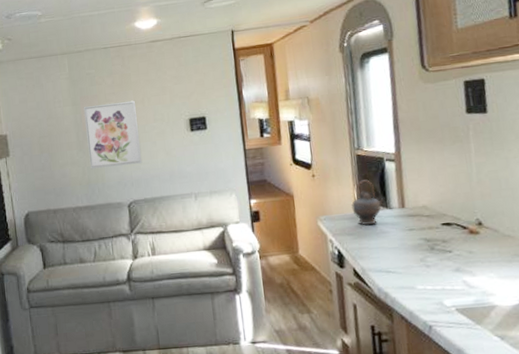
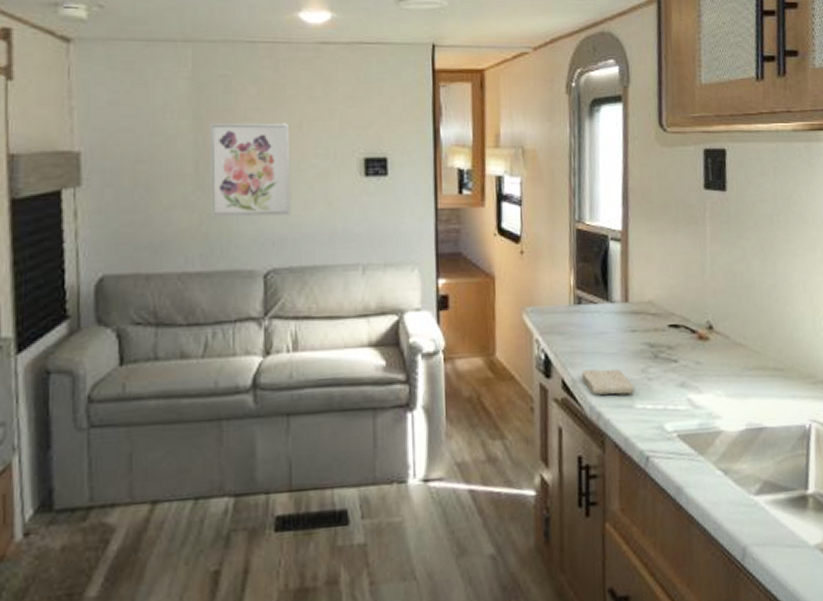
teapot: present [351,180,385,226] -> none [566,262,606,323]
washcloth: none [369,259,416,280] -> present [582,368,635,395]

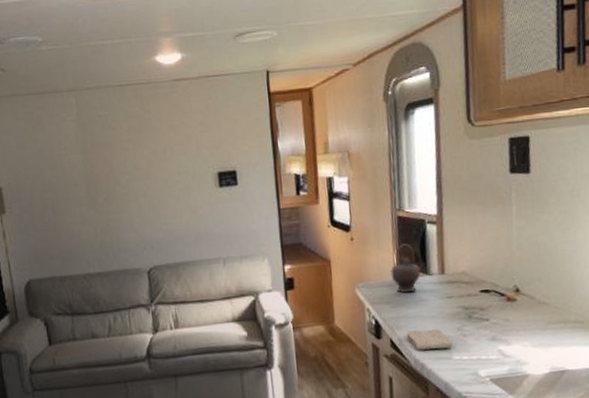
wall art: present [209,122,291,218] -> none [94,149,164,230]
teapot: none [566,262,606,323] -> present [391,243,425,293]

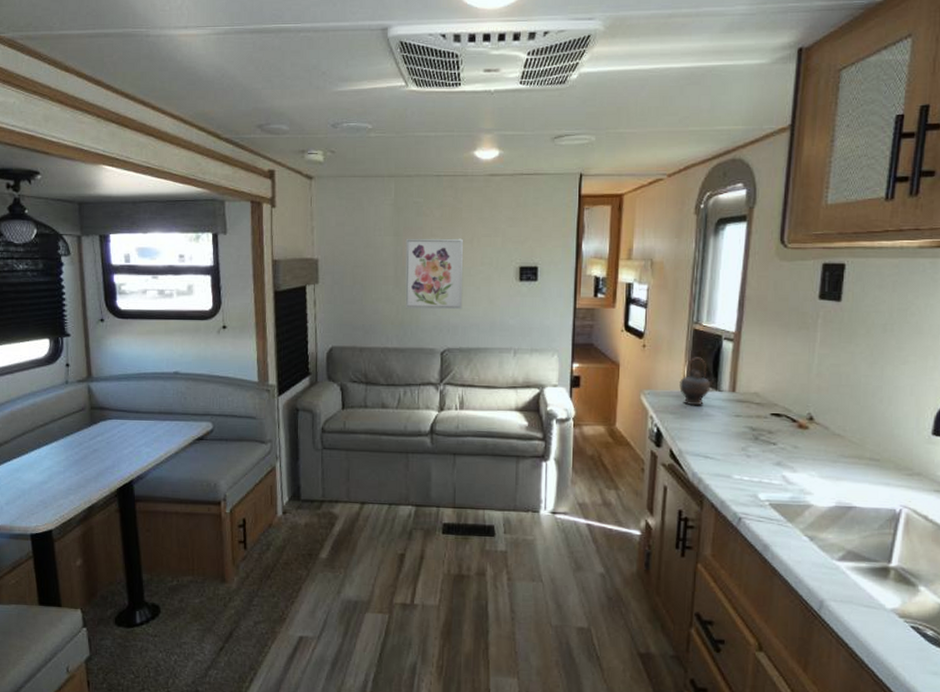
wall art: none [94,149,164,230] -> present [405,238,464,310]
washcloth: present [407,328,453,350] -> none [688,444,735,467]

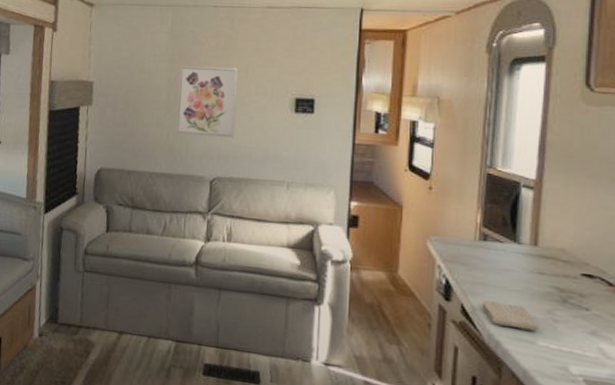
teapot: present [679,357,716,406] -> none [471,204,514,259]
washcloth: none [688,444,735,467] -> present [482,300,539,331]

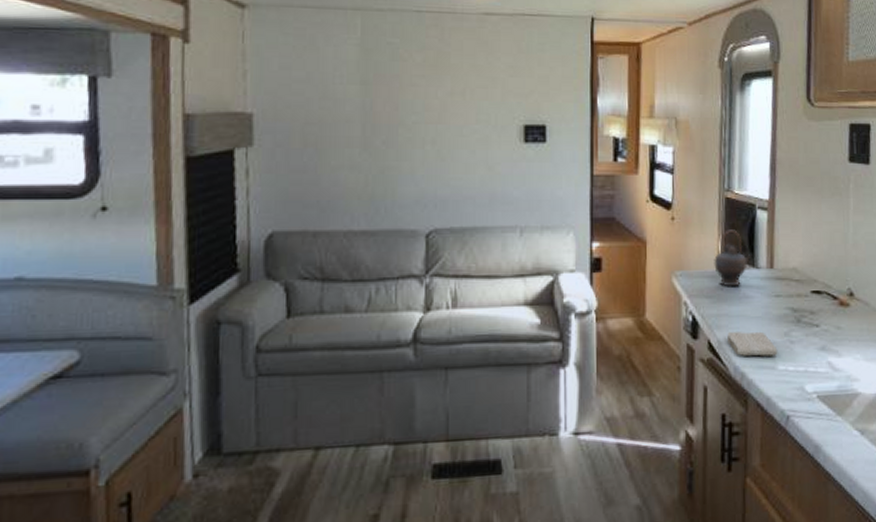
wall art: present [176,65,238,139] -> none [376,88,454,179]
teapot: none [471,204,514,259] -> present [714,230,753,287]

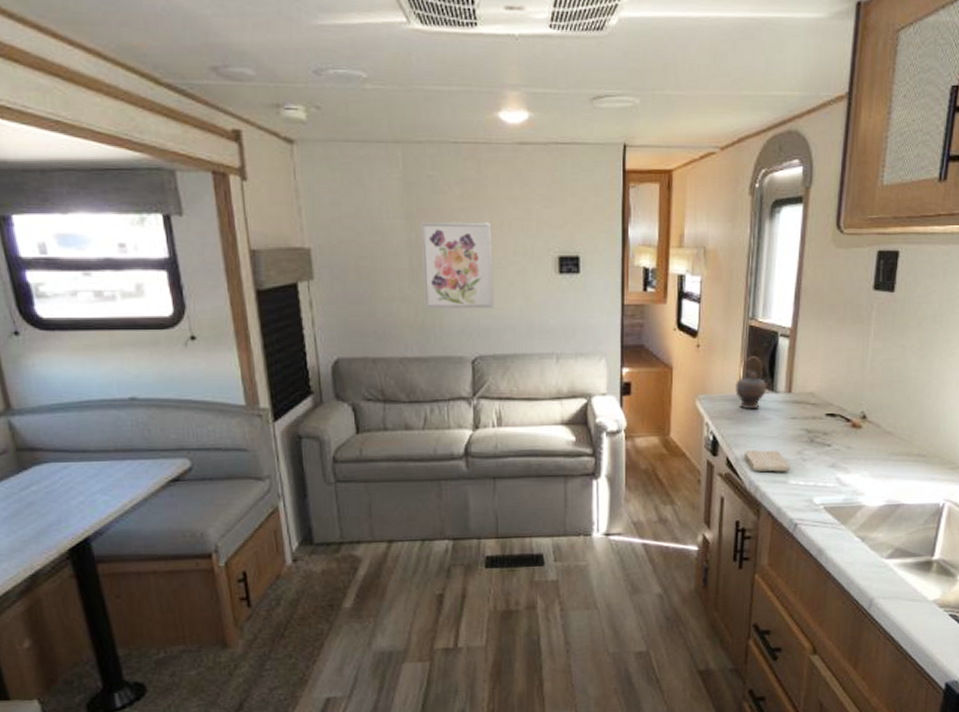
wall art: none [376,88,454,179] -> present [420,221,495,310]

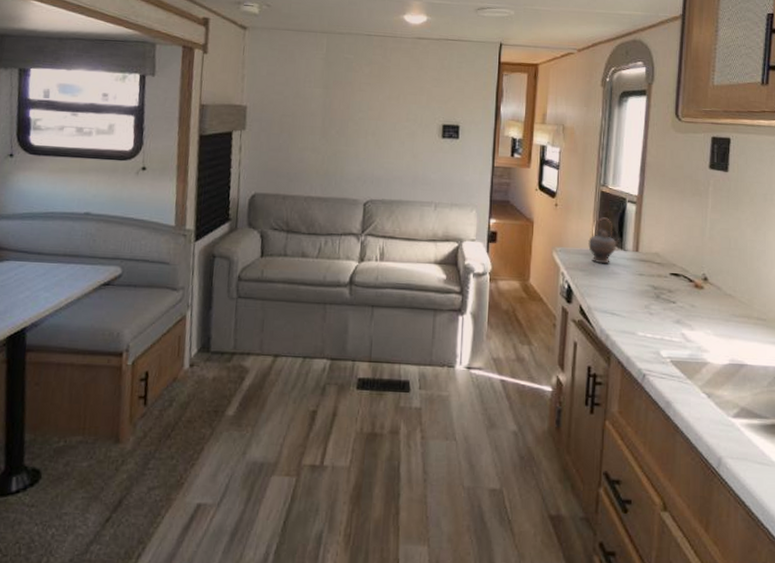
wall art: present [420,221,495,310] -> none [330,92,390,163]
washcloth: present [744,450,791,472] -> none [596,300,639,324]

